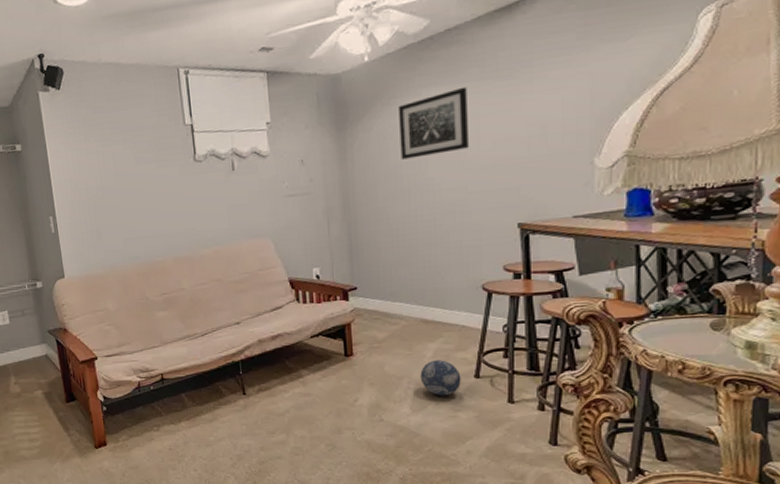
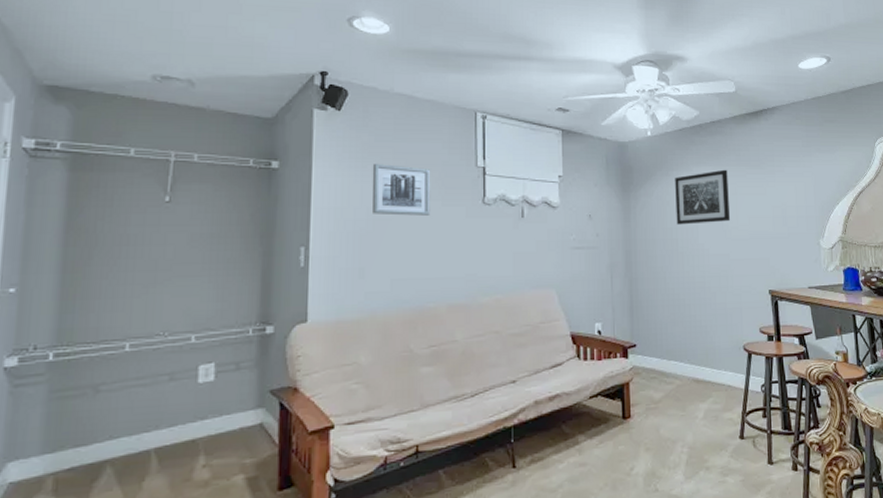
wall art: none [93,133,149,182] -> present [372,164,431,216]
decorative ball: present [420,360,461,396] -> none [692,421,729,460]

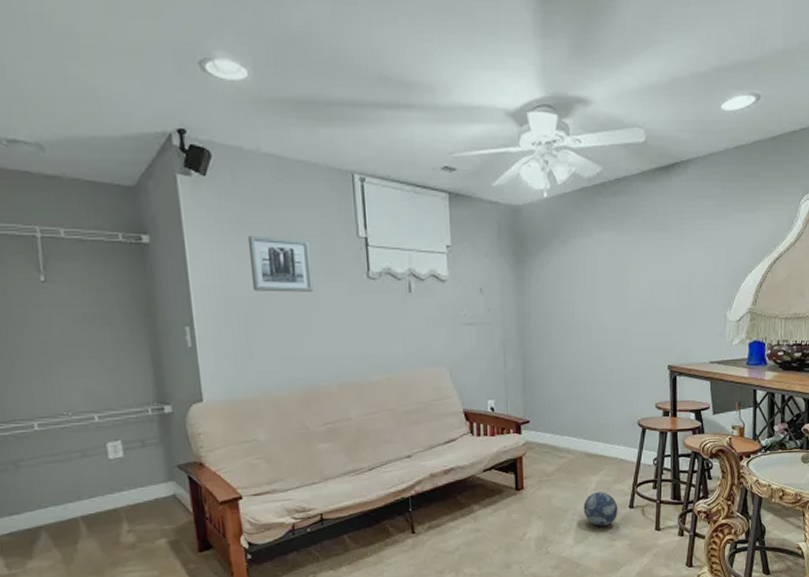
wall art: present [675,169,731,225] -> none [573,235,632,298]
decorative ball: none [692,421,729,460] -> present [583,492,618,527]

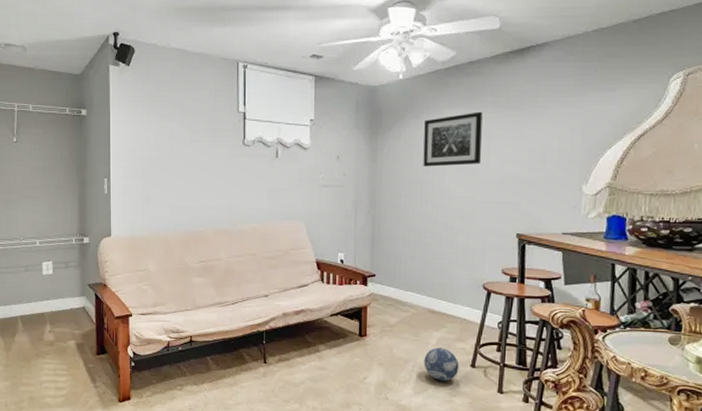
wall art: present [247,236,314,292] -> none [154,111,201,155]
wall art: none [573,235,632,298] -> present [423,111,483,167]

